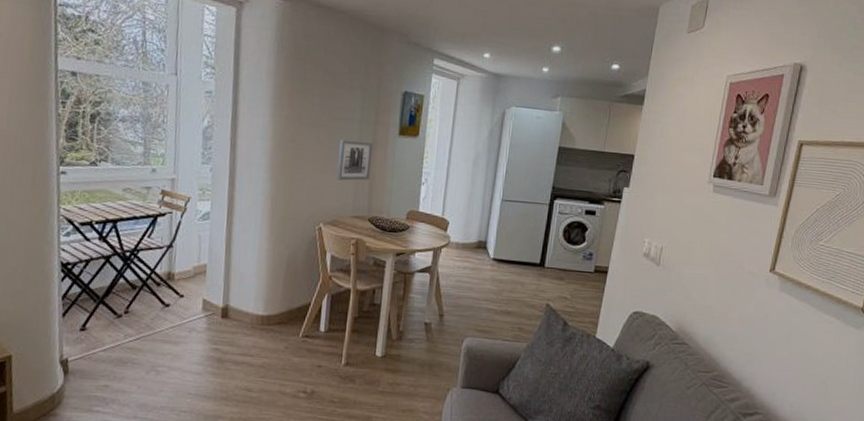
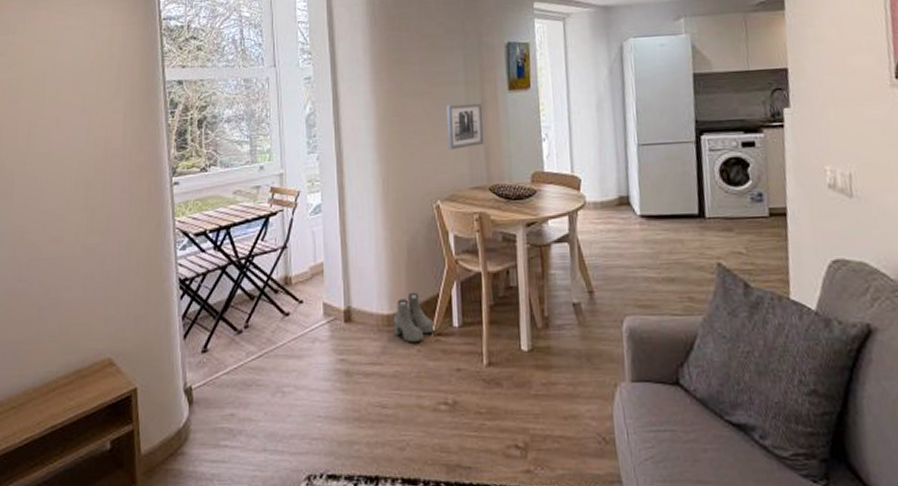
boots: none [266,299,304,341] -> present [393,292,435,343]

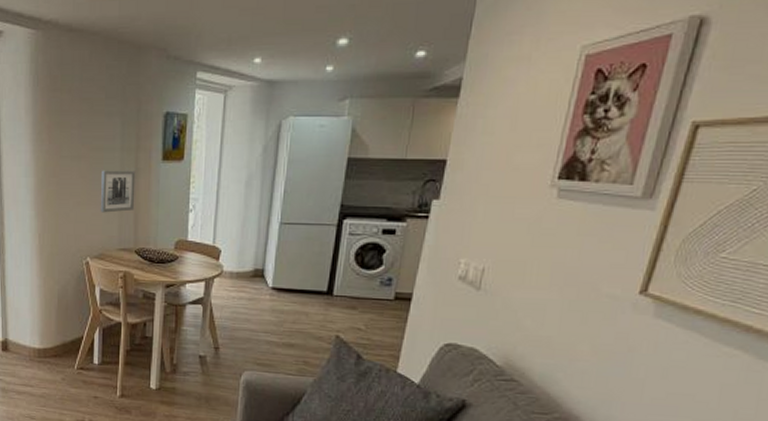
boots: present [393,292,435,343] -> none [43,332,78,373]

